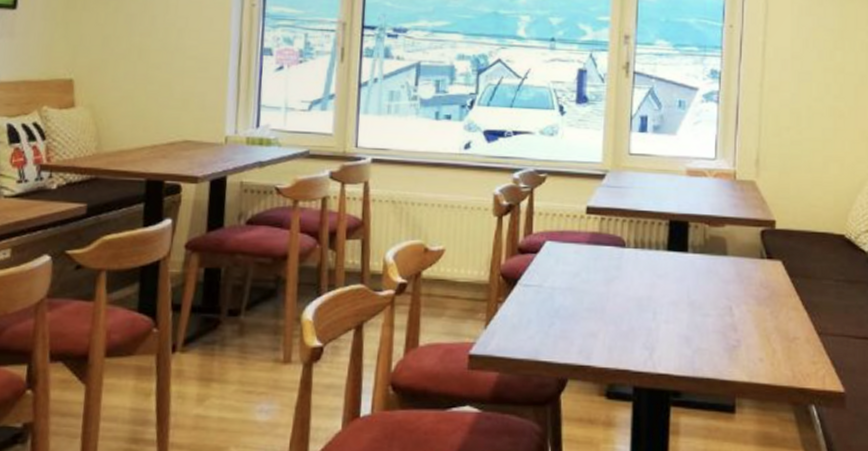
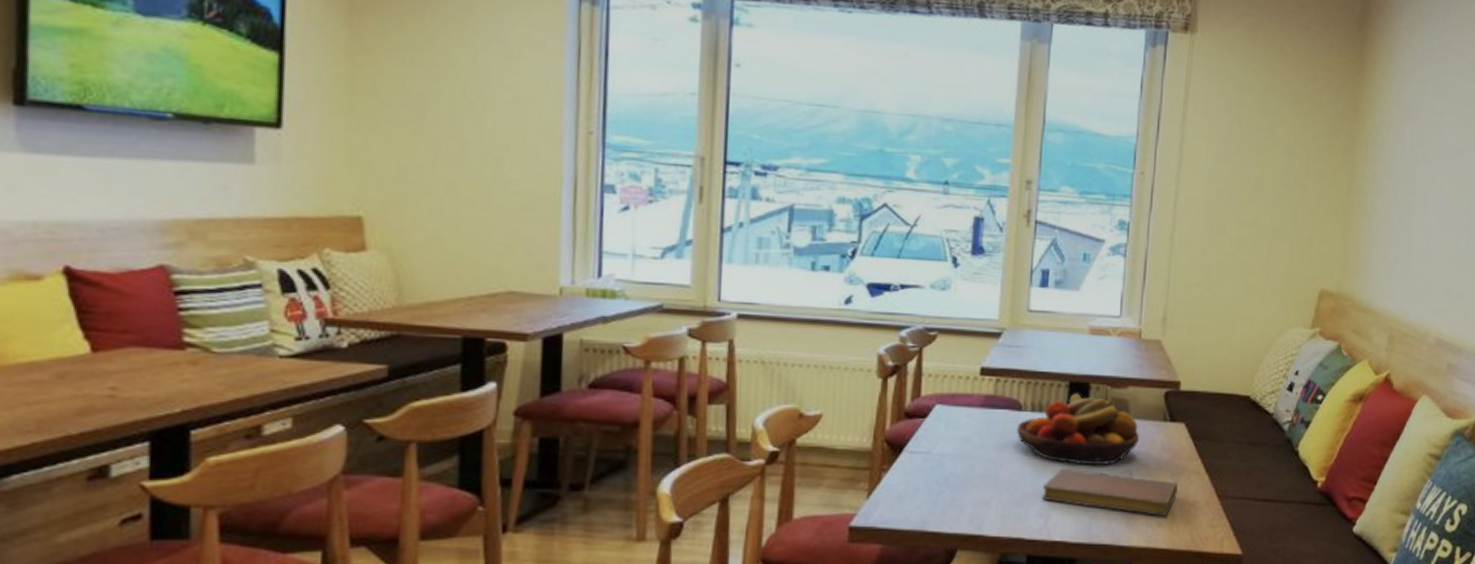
fruit bowl: none [621,231,738,301] -> present [1017,393,1140,466]
notebook: none [647,302,777,351] -> present [1043,468,1178,516]

